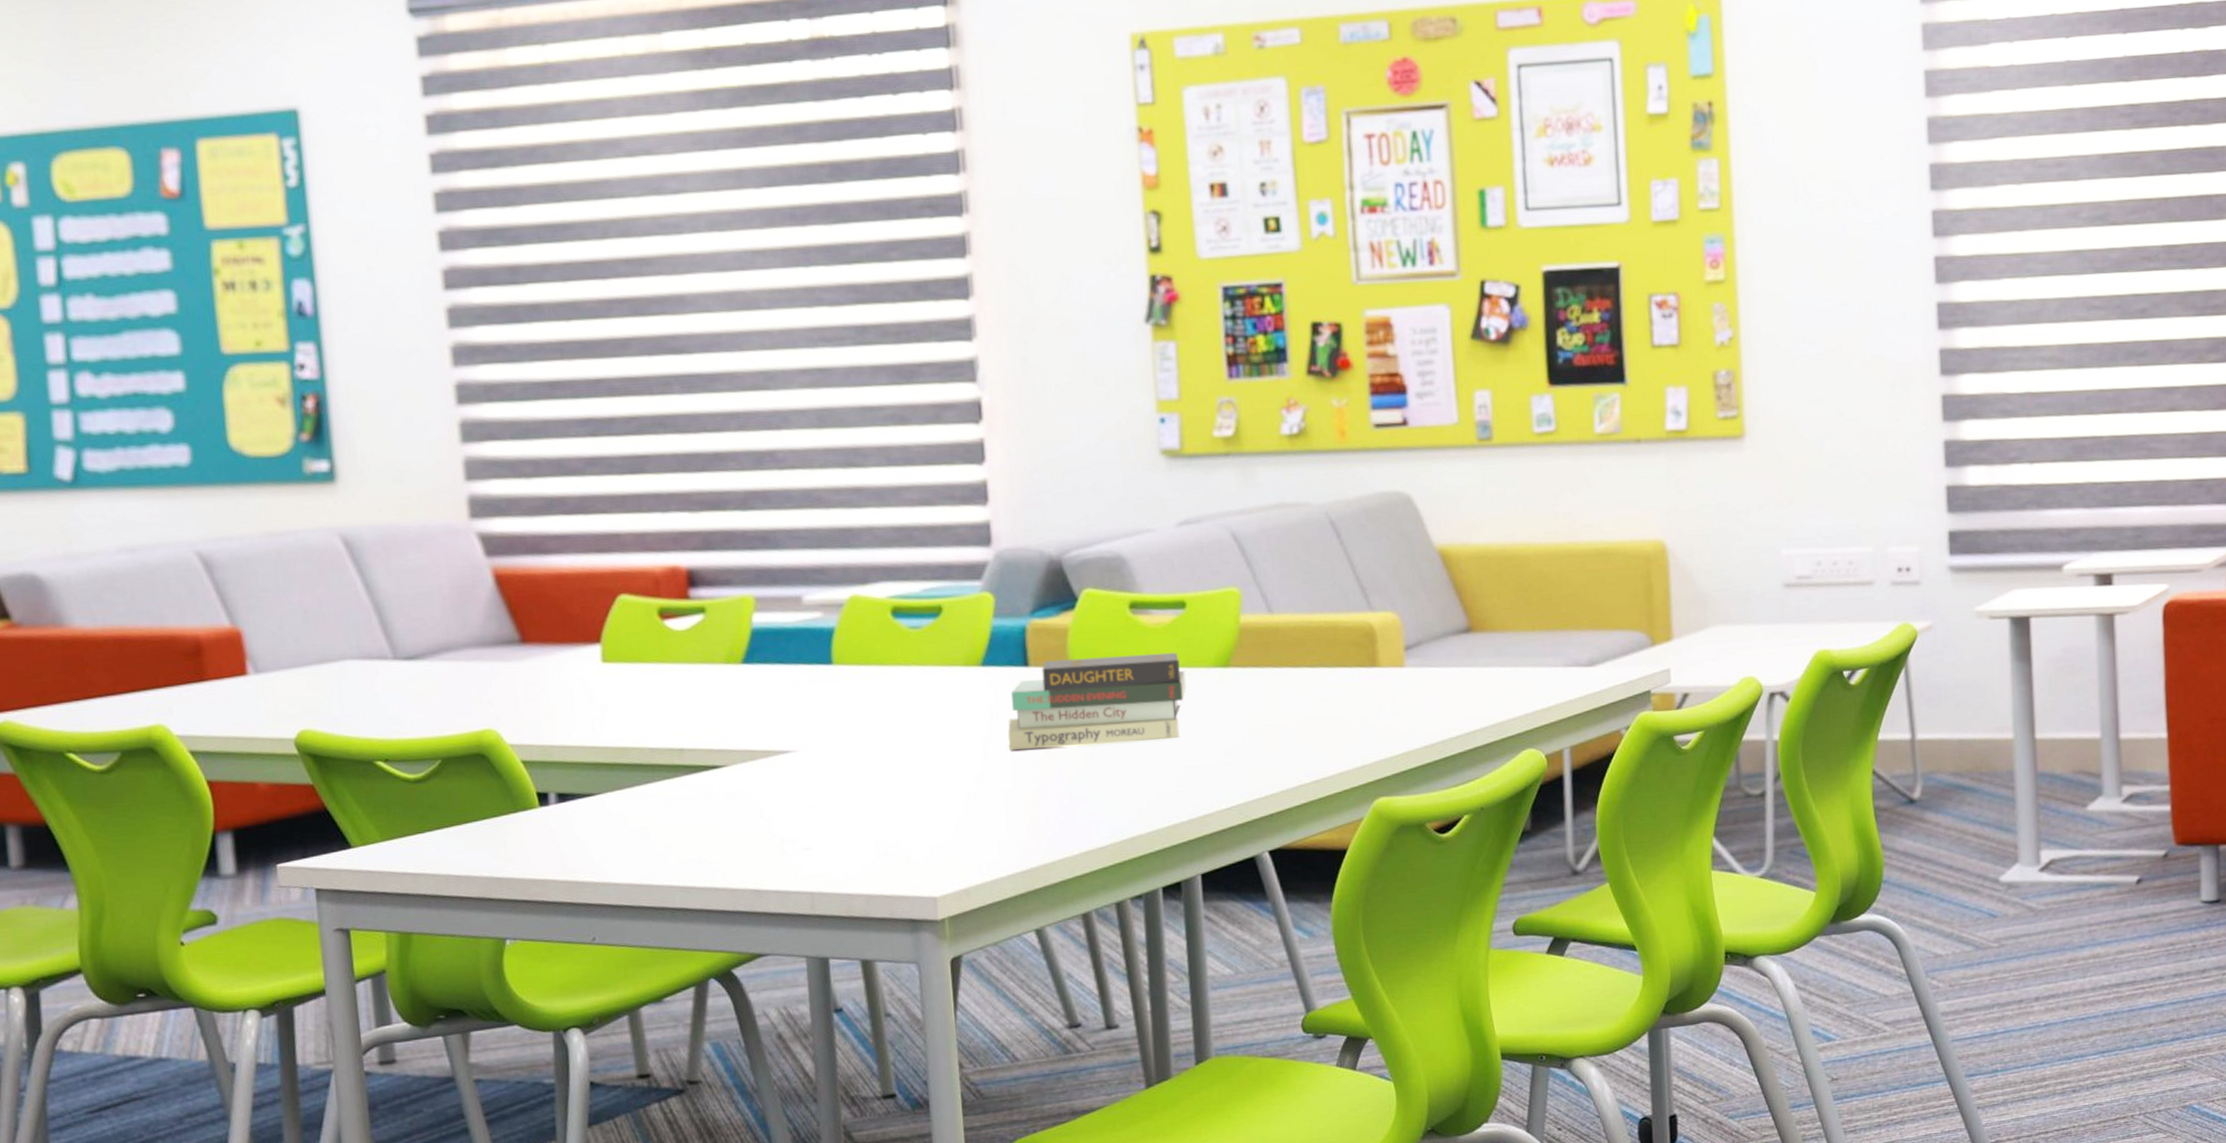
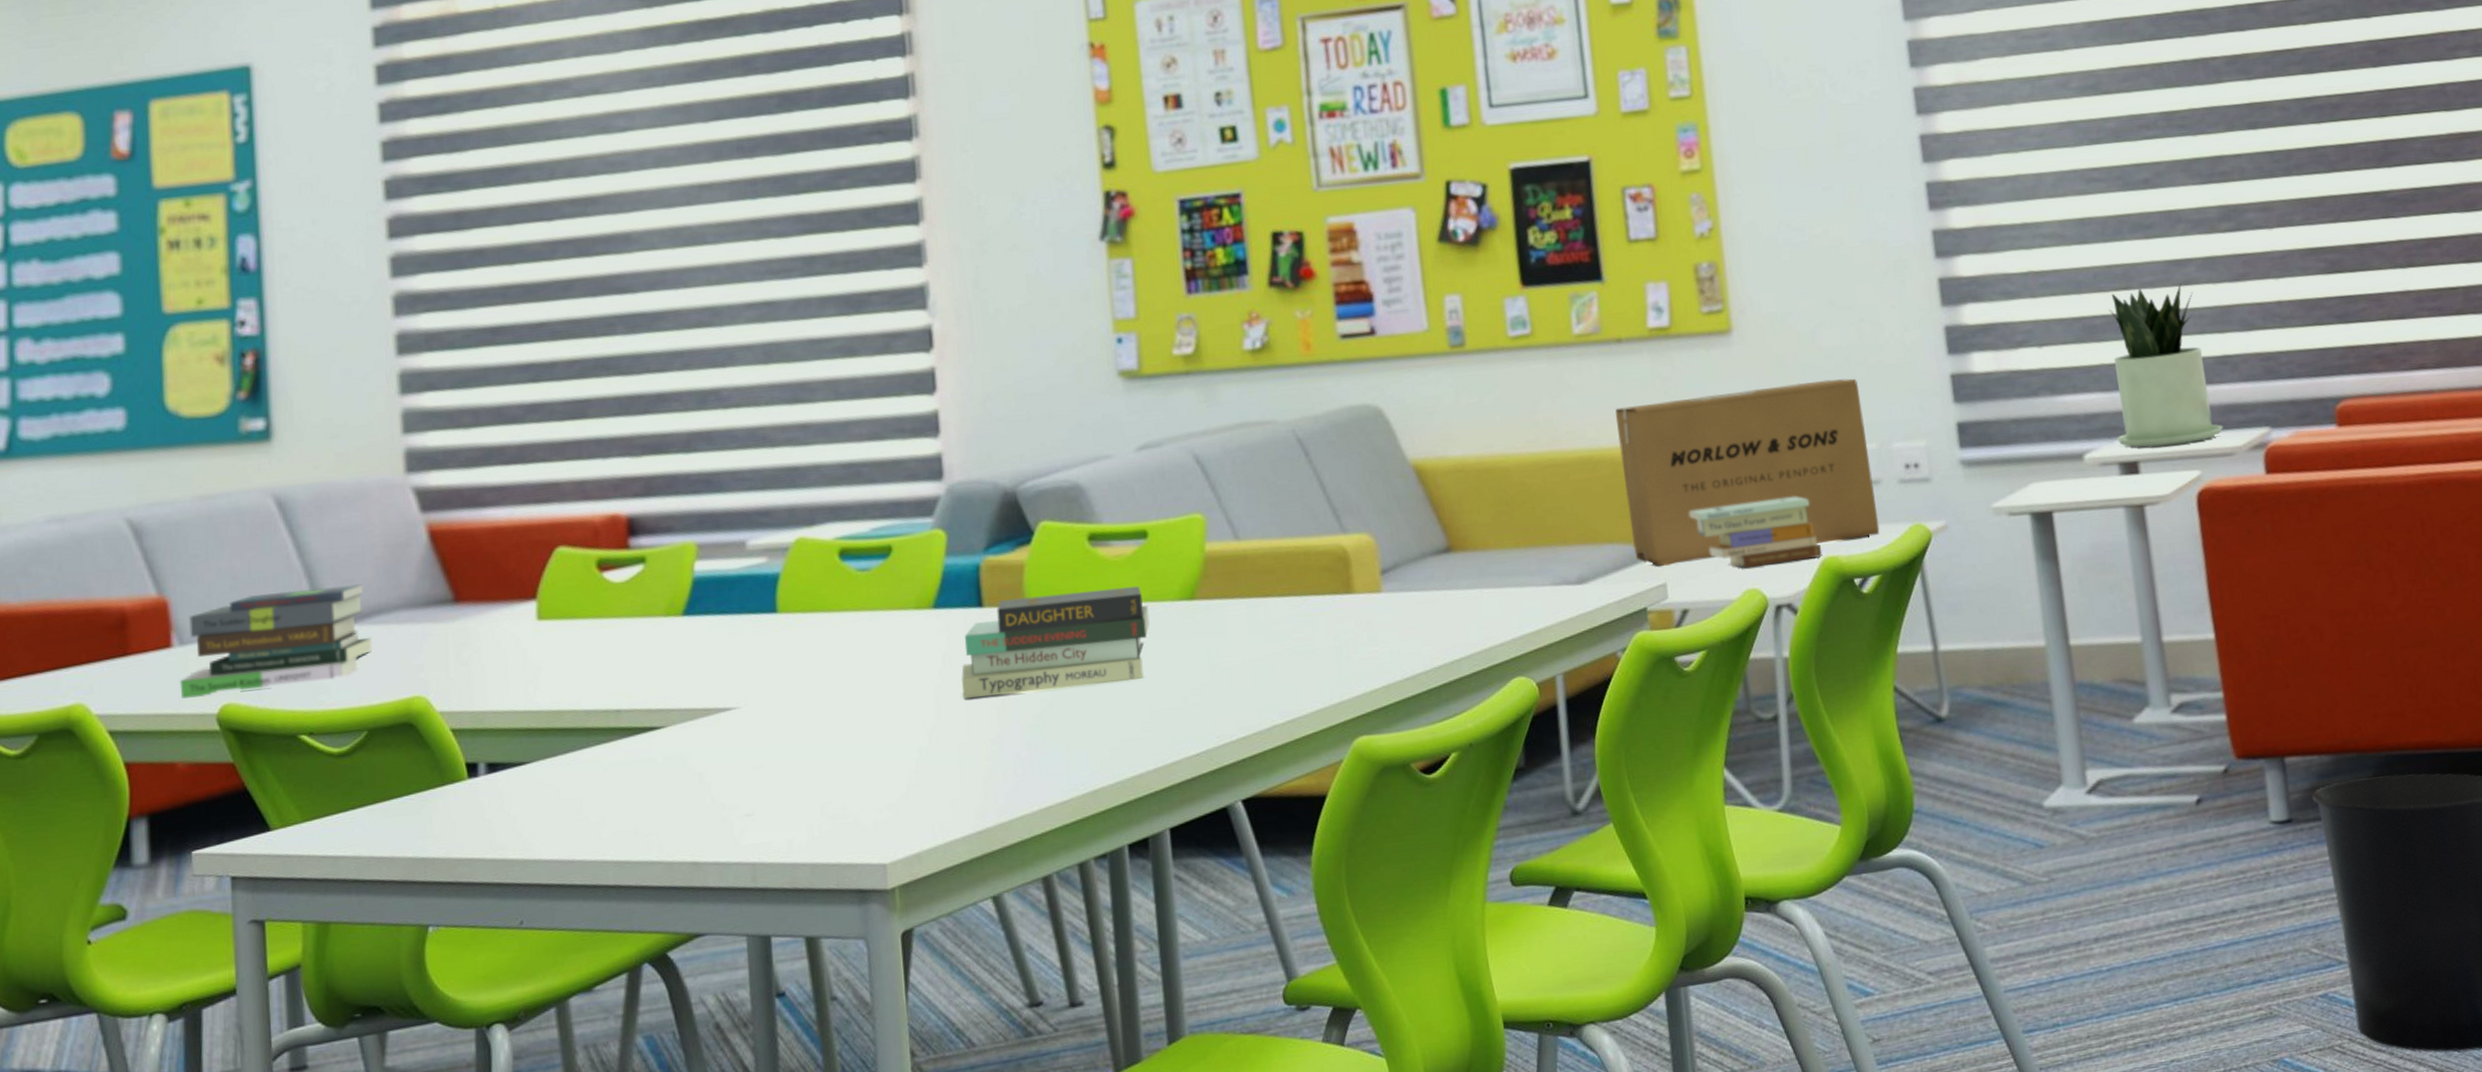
books: none [258,622,444,723] -> present [181,584,373,699]
box: none [1631,485,1870,653] -> present [1615,378,1880,566]
books: none [1694,593,1816,657] -> present [1688,496,1823,568]
planter: none [2094,410,2193,561] -> present [2109,284,2224,448]

